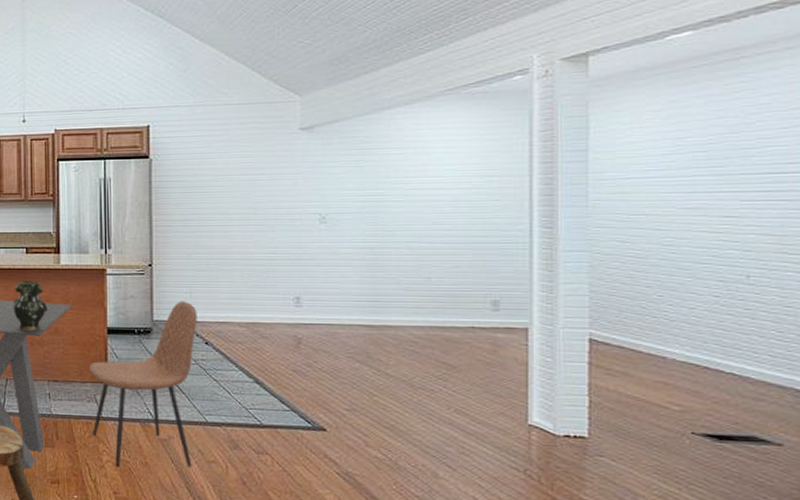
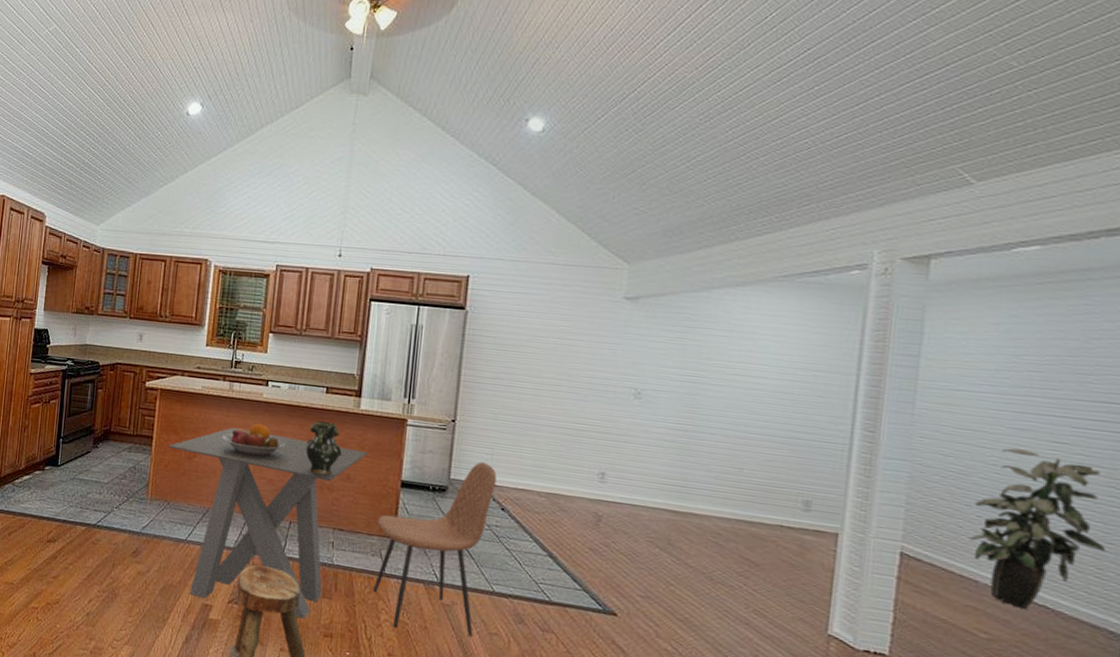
indoor plant: none [653,227,786,378] -> present [969,448,1107,609]

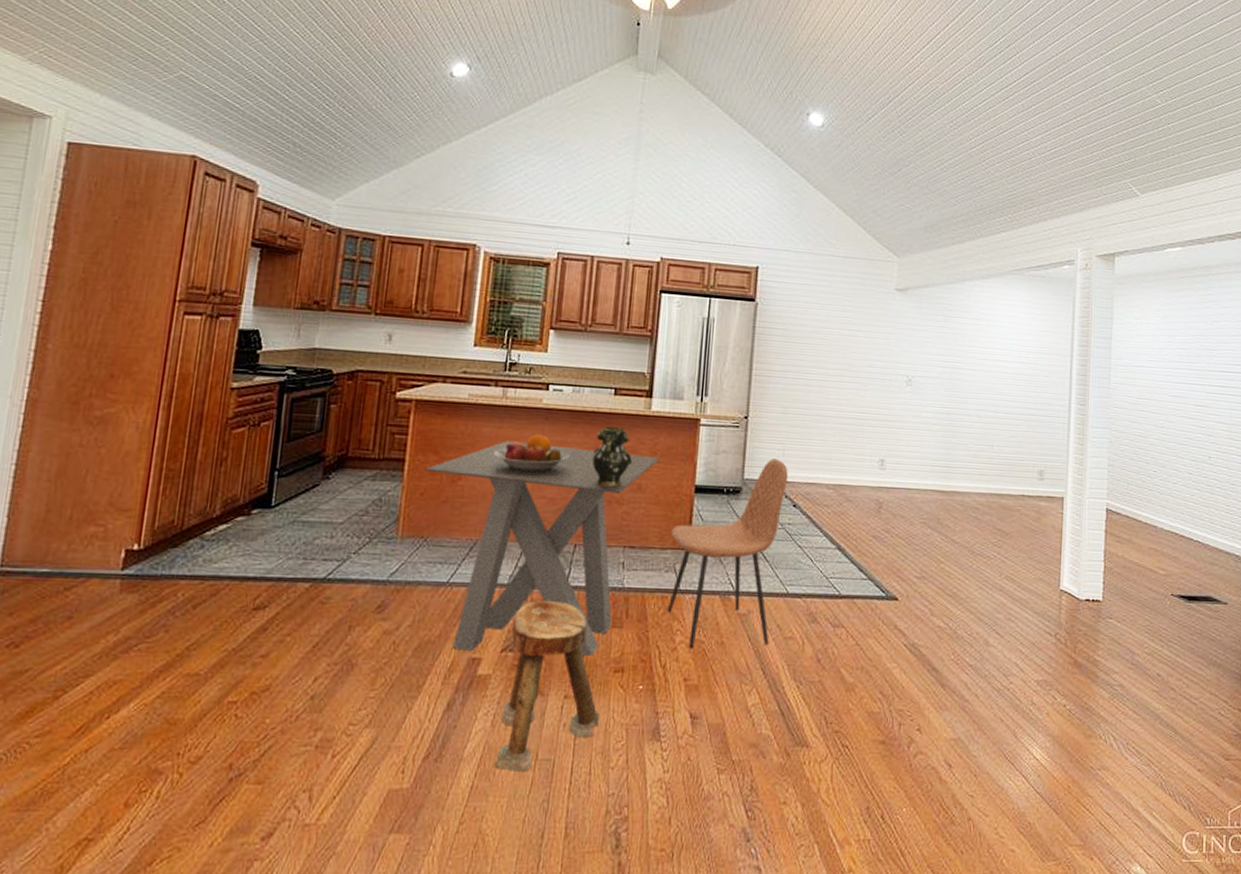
indoor plant: present [969,448,1107,609] -> none [1149,412,1231,545]

